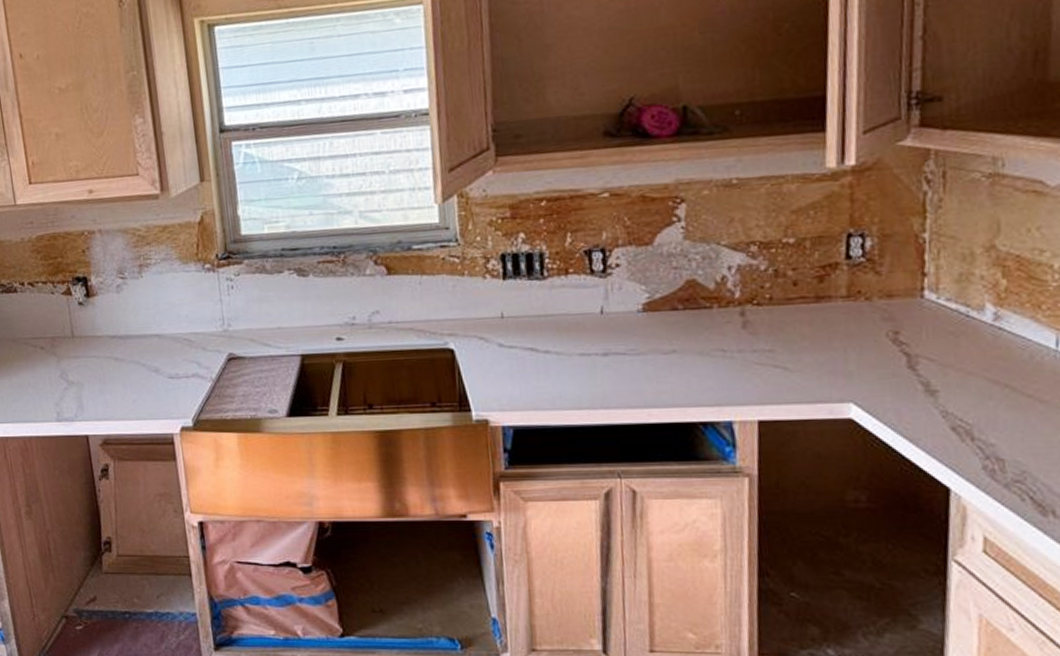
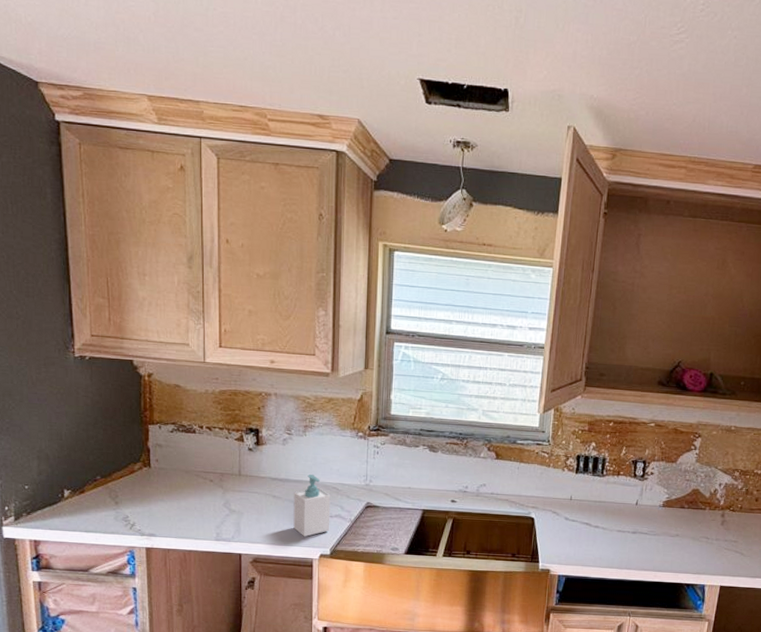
soap bottle: none [138,326,188,407] -> present [293,474,331,537]

